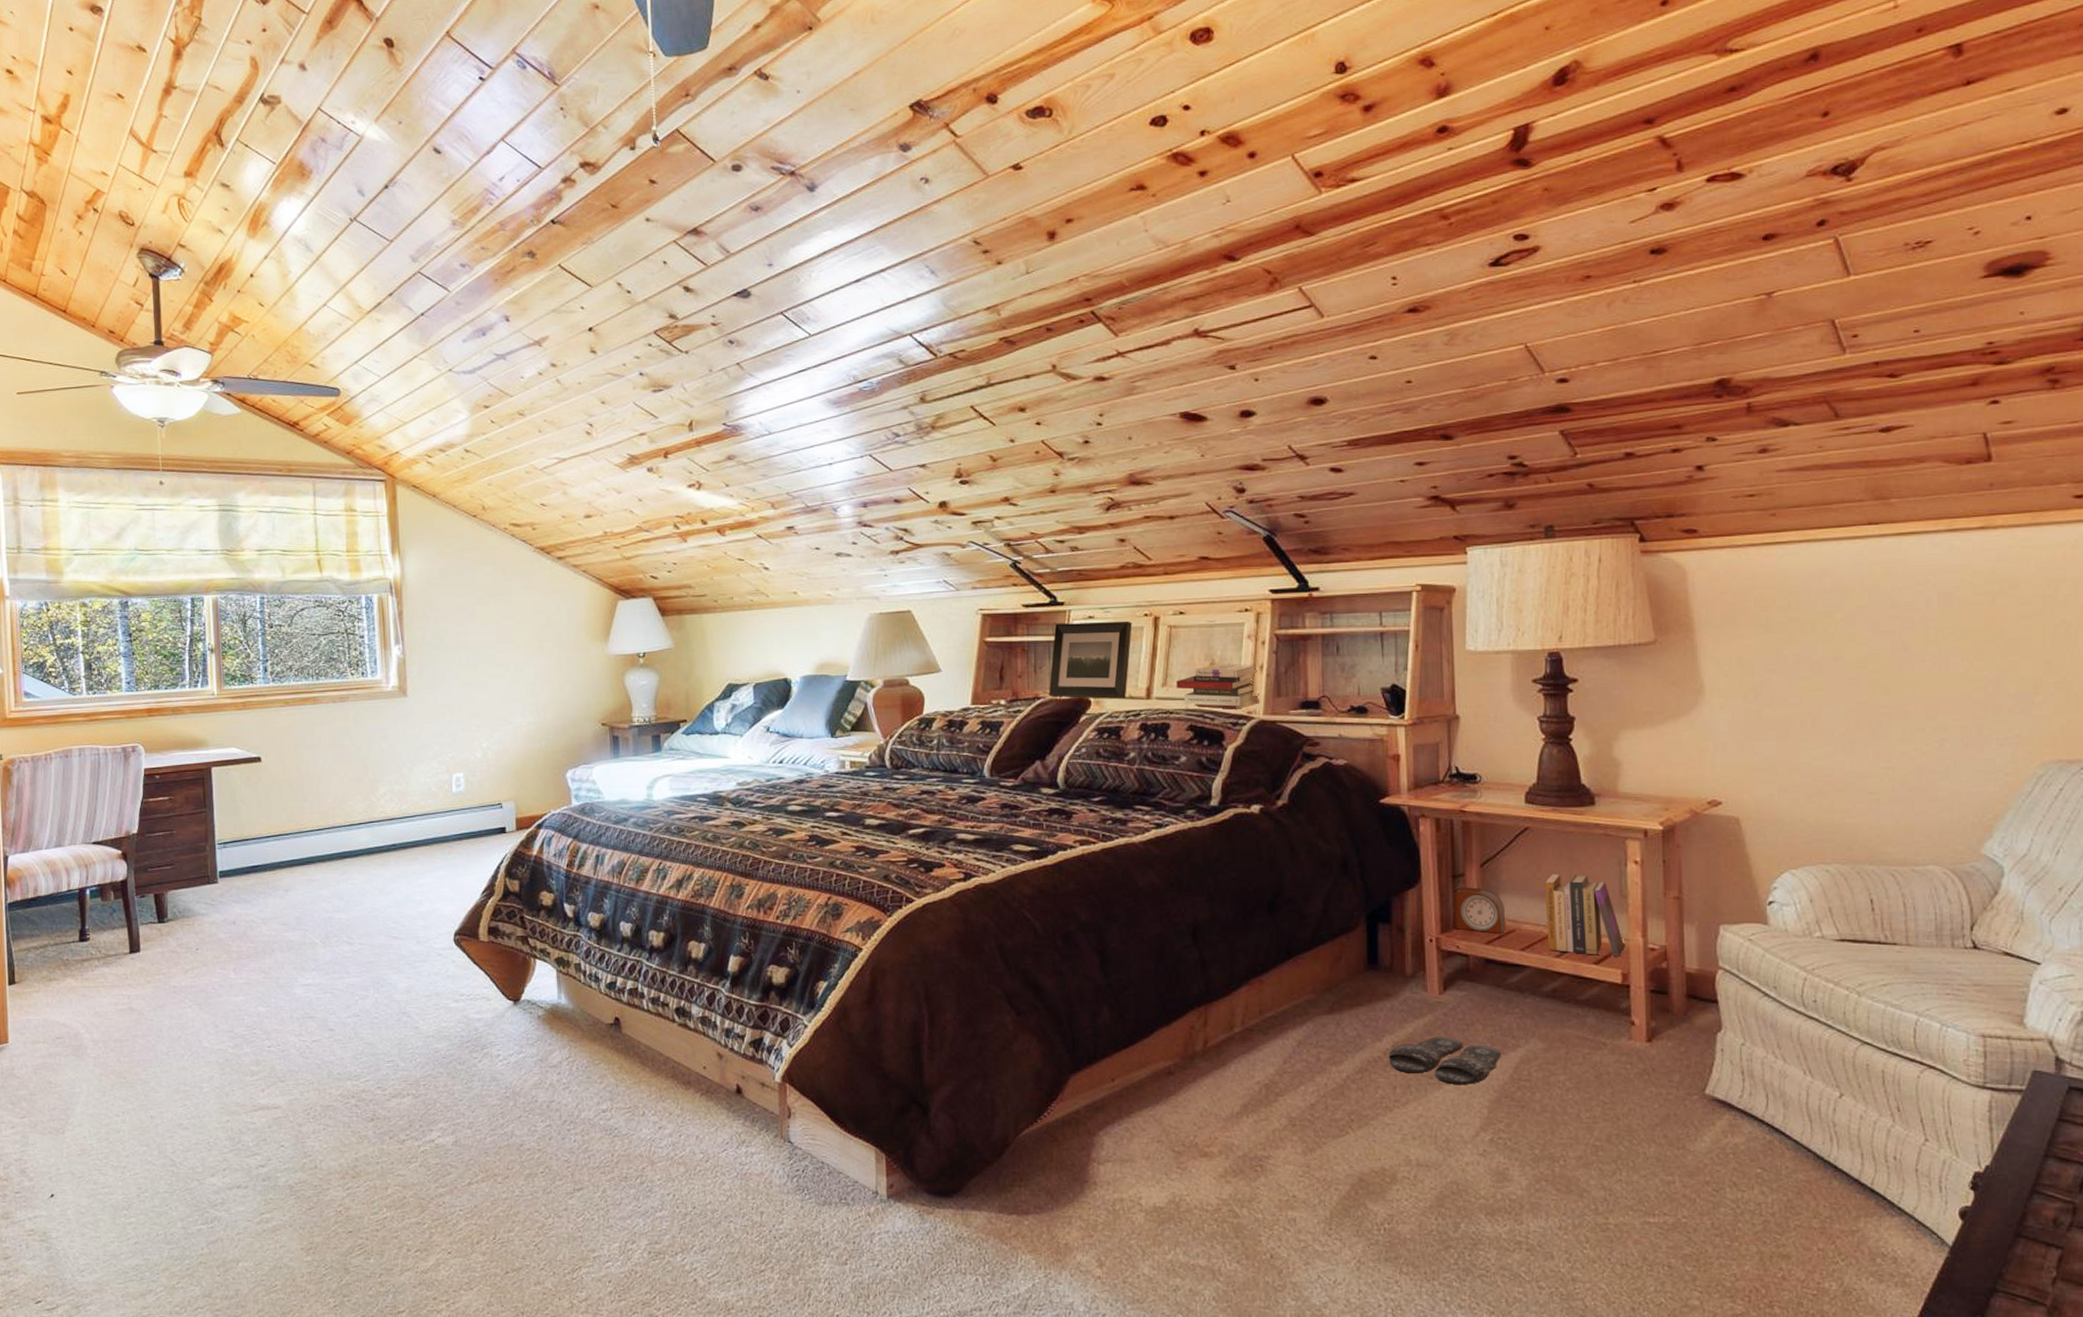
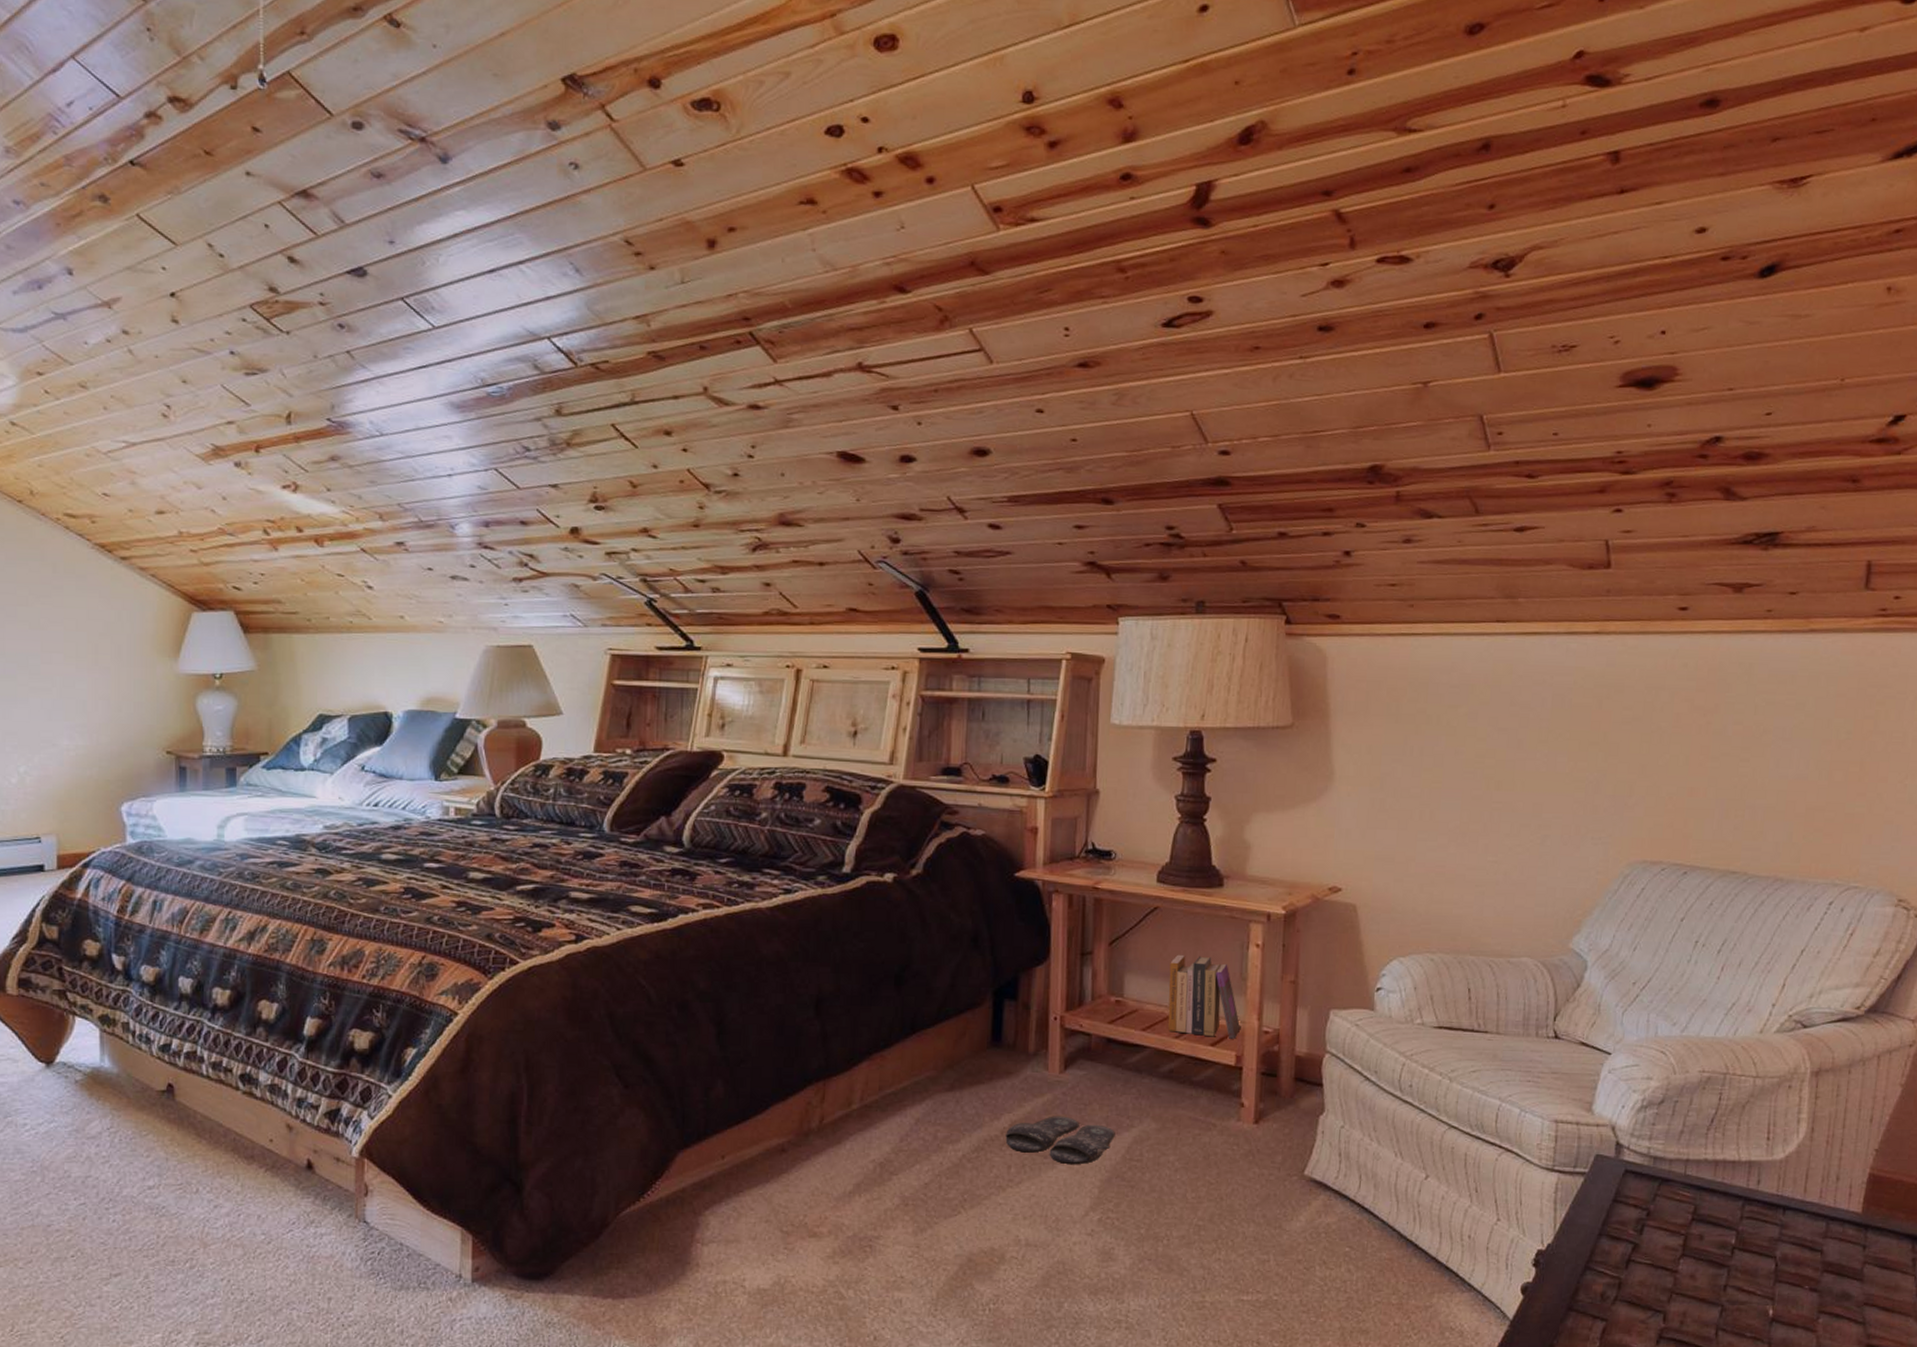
picture frame: present [1048,622,1132,699] -> none [678,670,773,755]
books: present [1176,663,1259,709] -> none [815,722,900,772]
alarm clock: present [1453,887,1506,935] -> none [1079,965,1130,1014]

